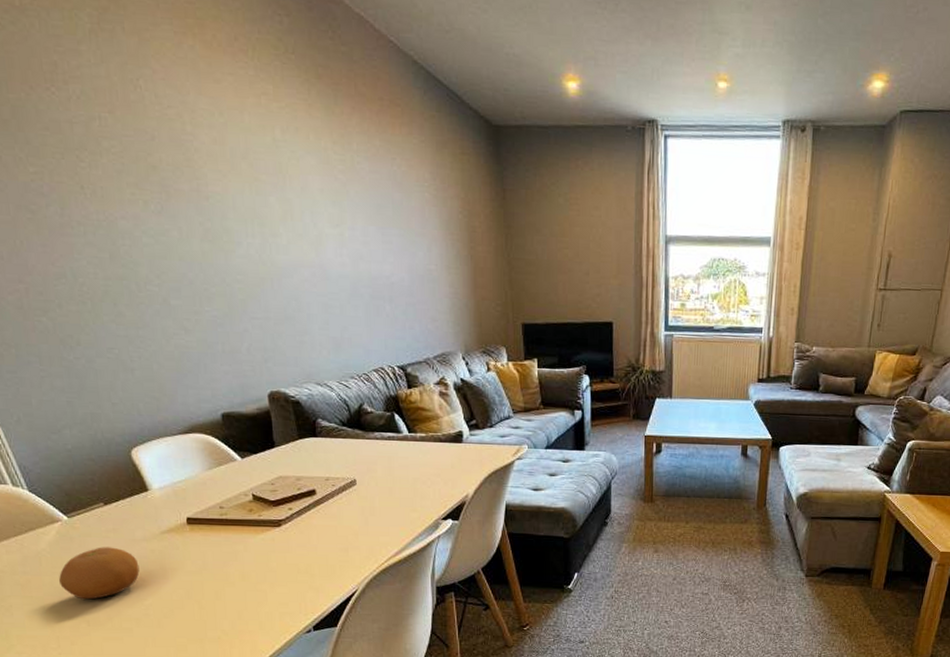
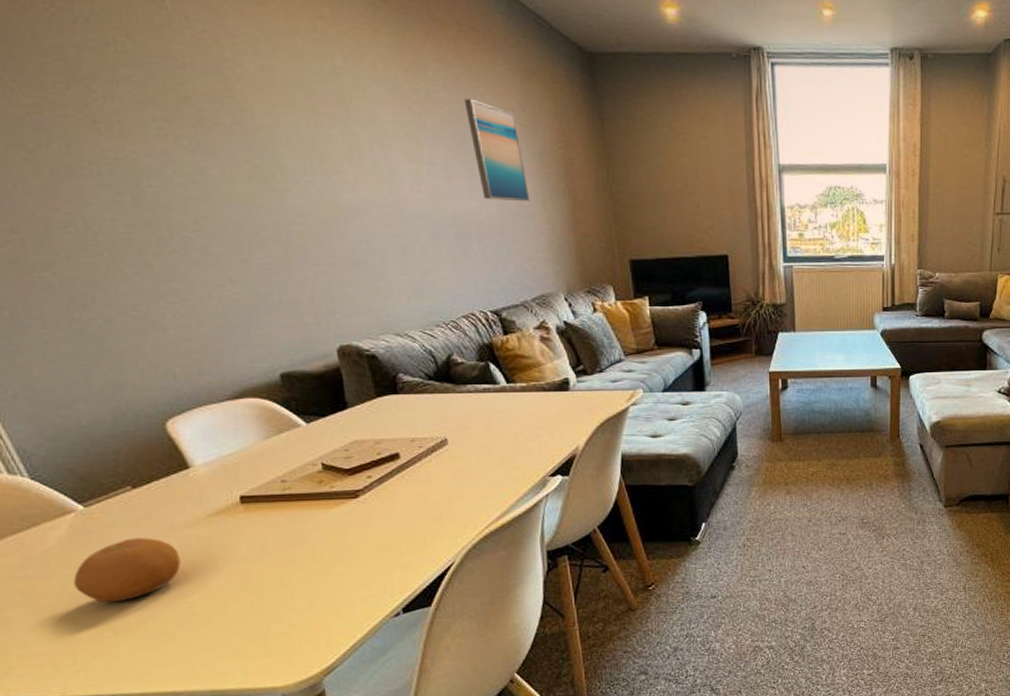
wall art: none [383,169,436,267] -> present [464,98,530,203]

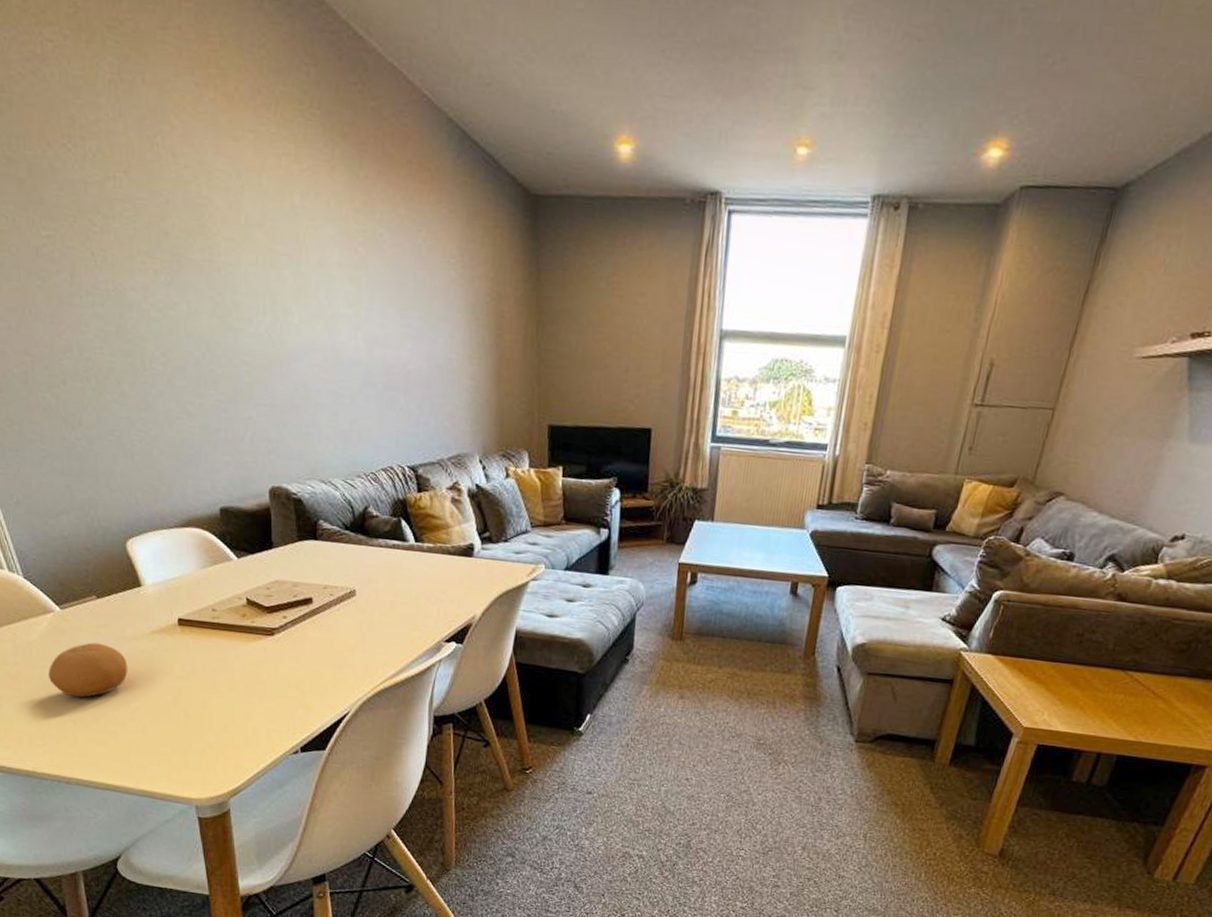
wall art: present [464,98,530,203] -> none [406,242,458,356]

